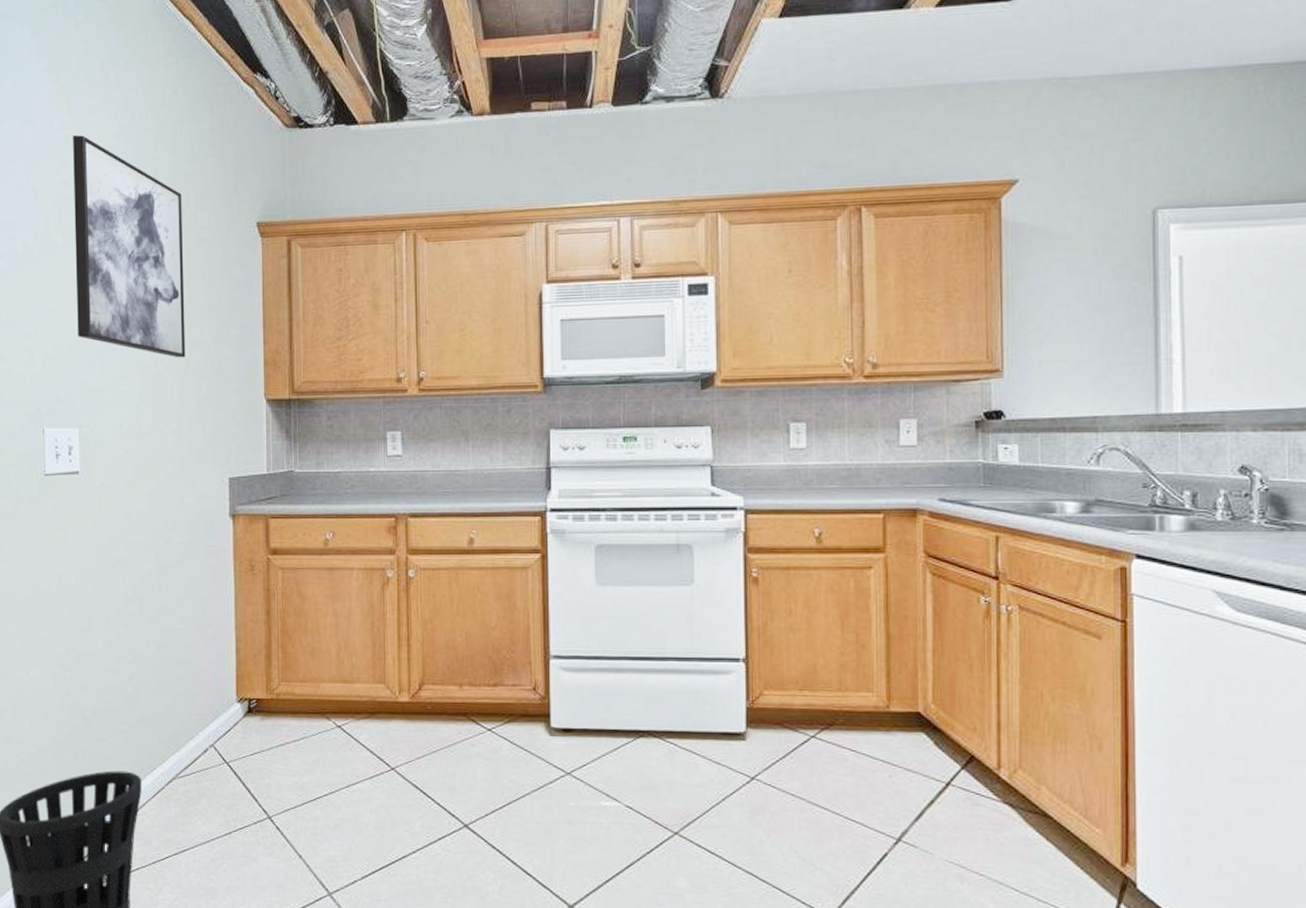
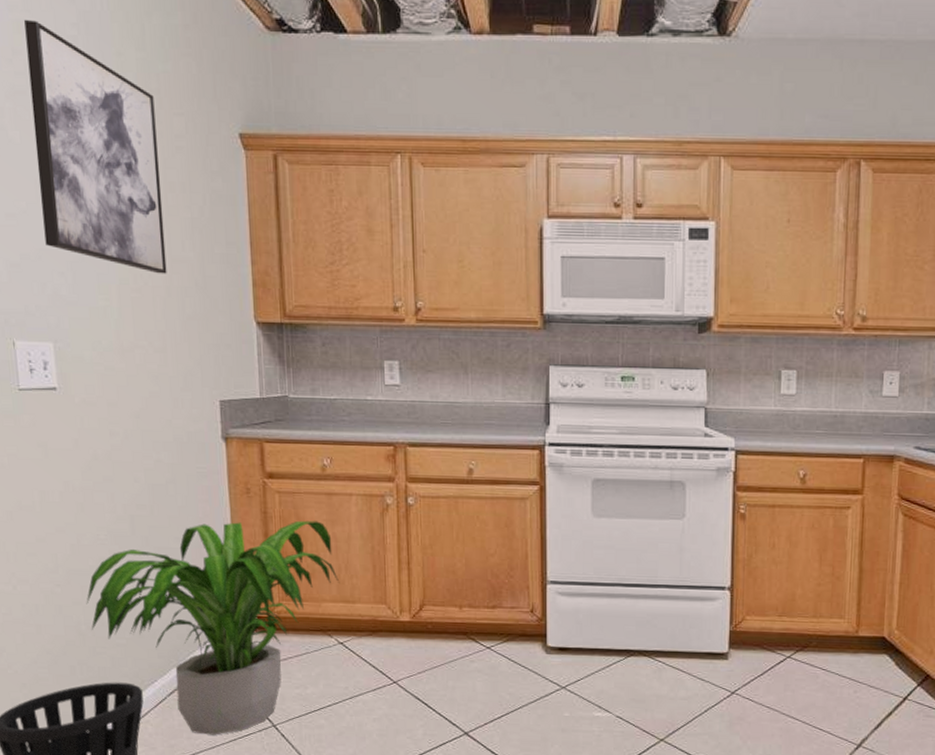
potted plant: none [93,597,340,828] -> present [86,520,340,735]

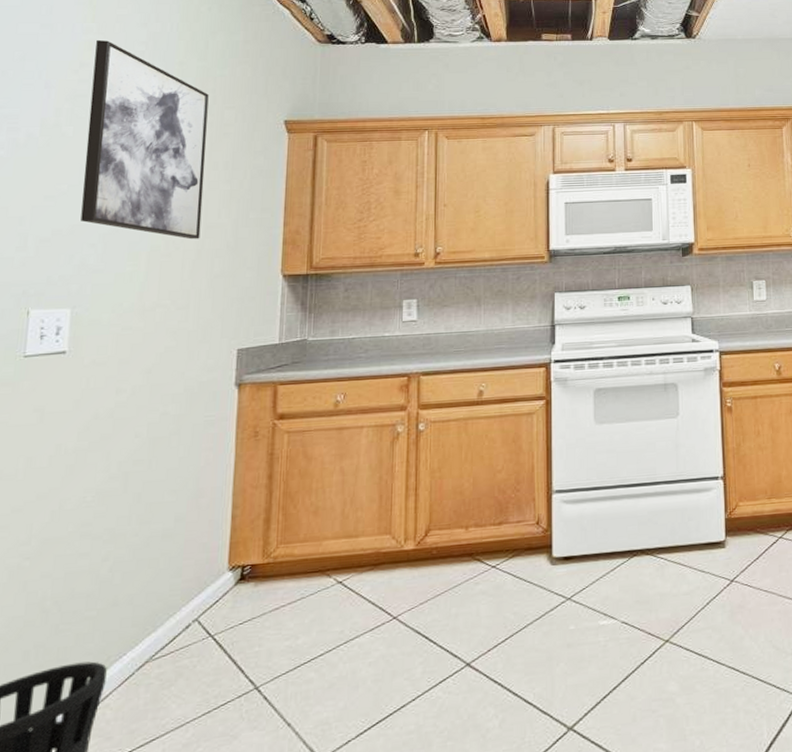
potted plant: present [86,520,340,735] -> none [57,457,344,712]

